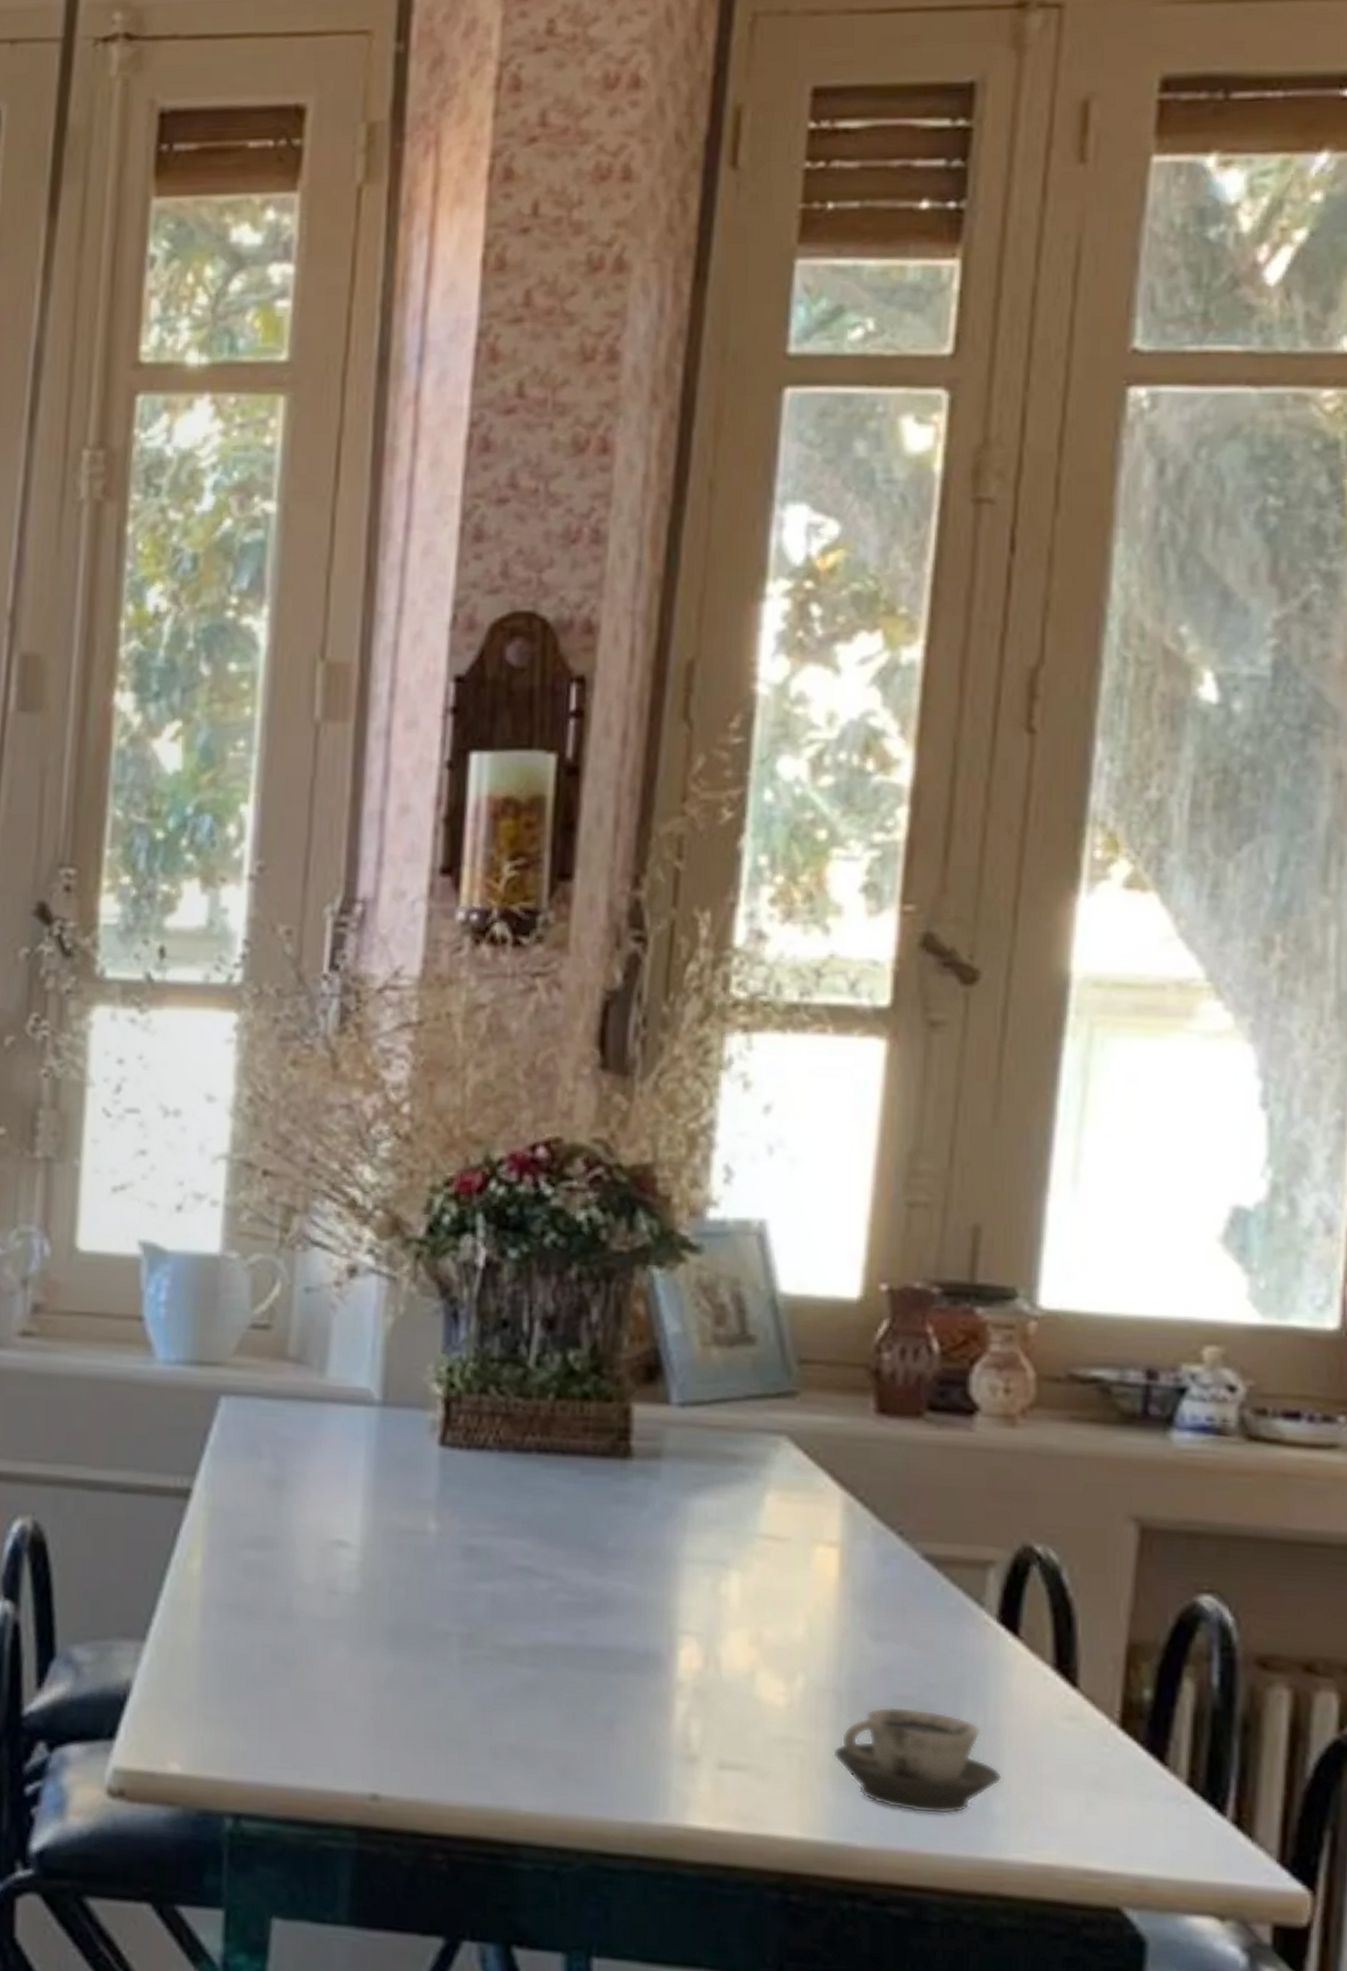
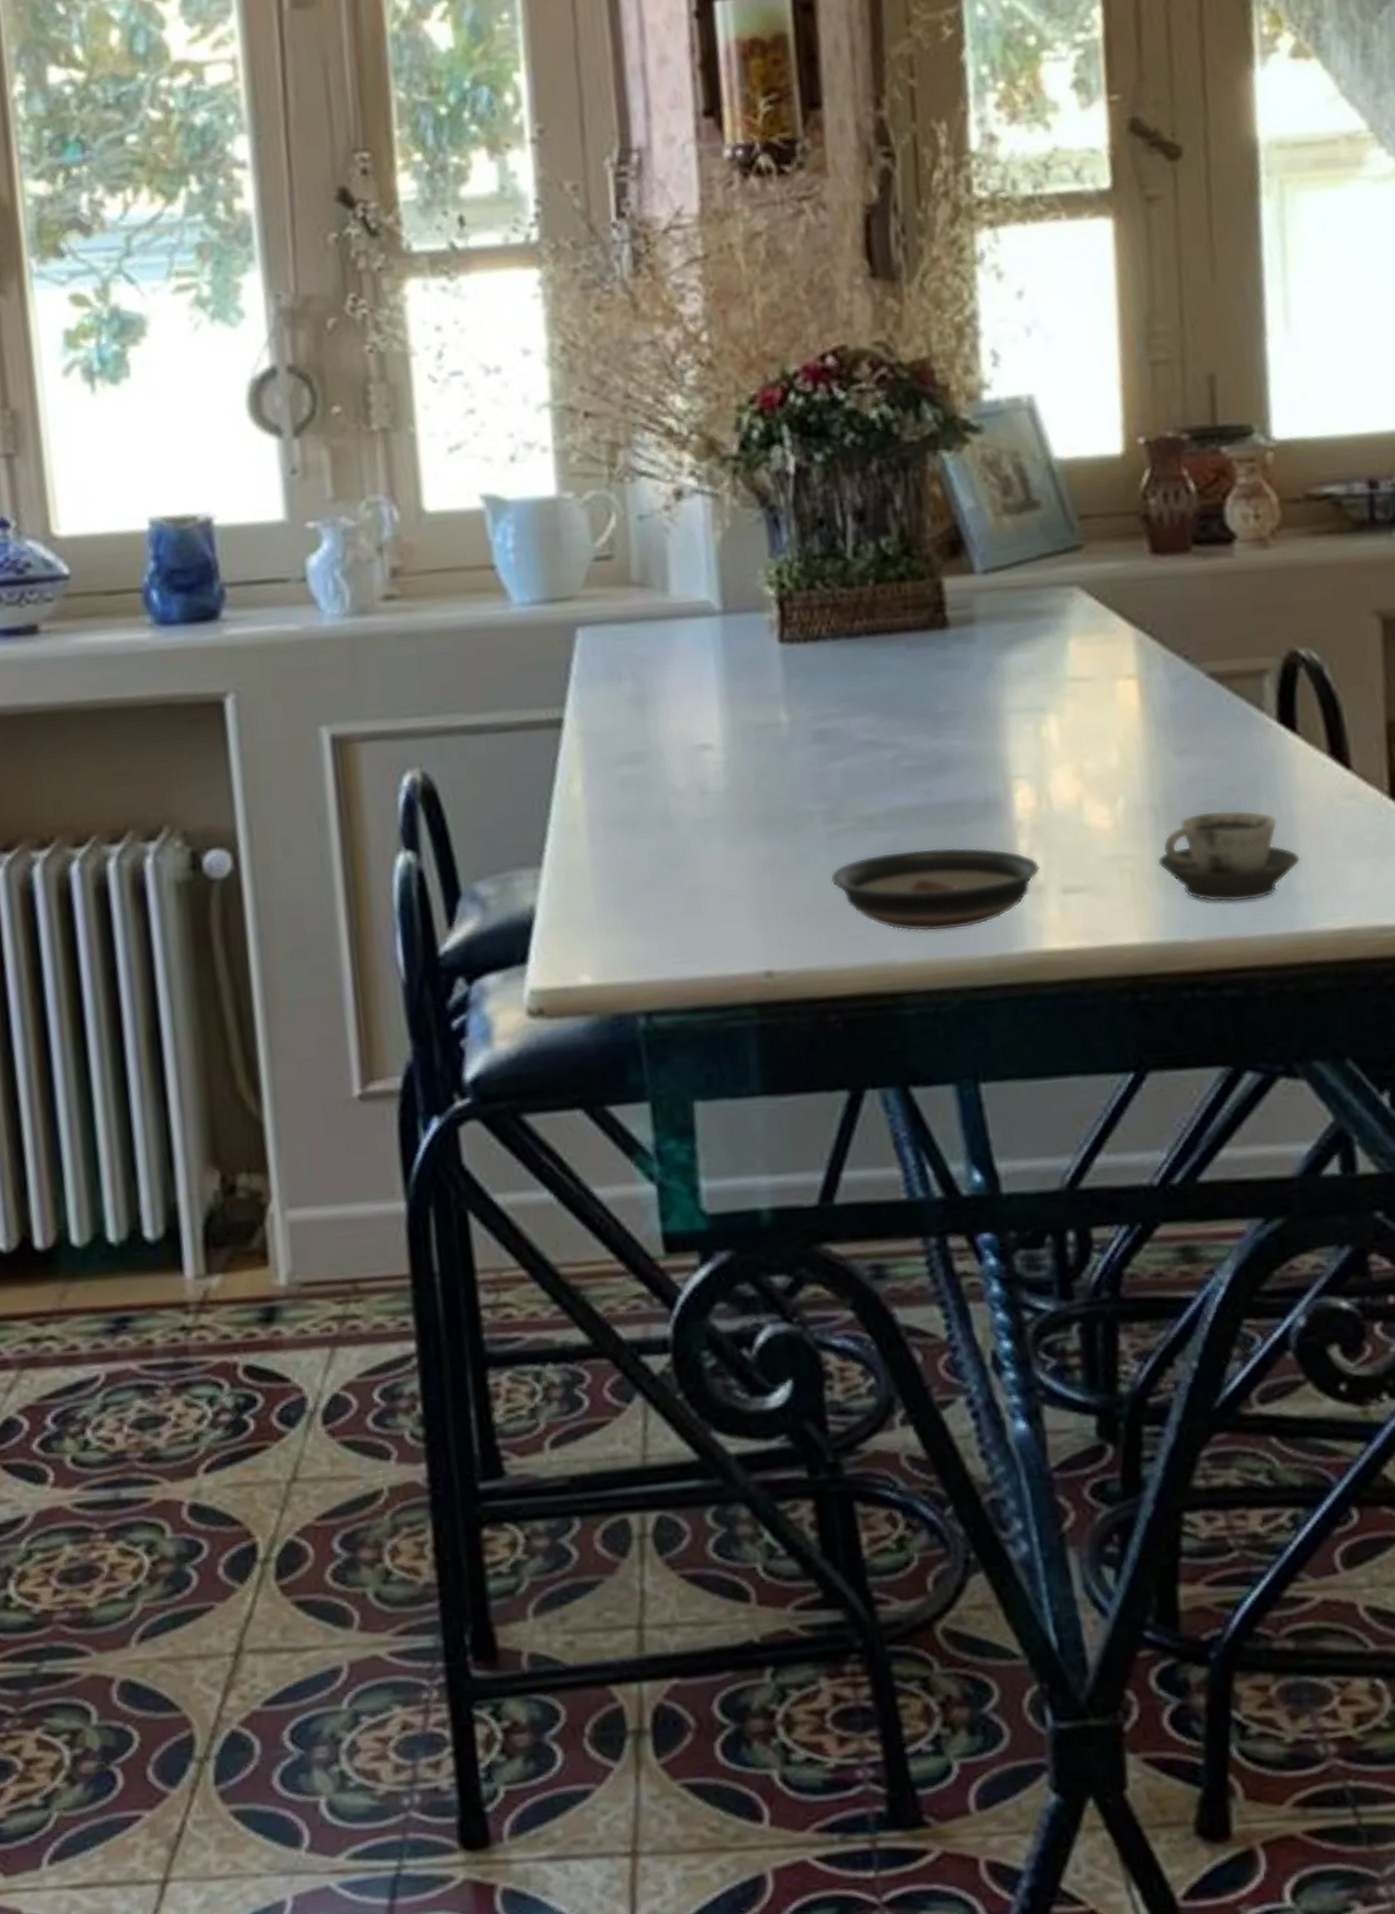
saucer: none [458,1690,697,1787] -> present [830,847,1041,932]

